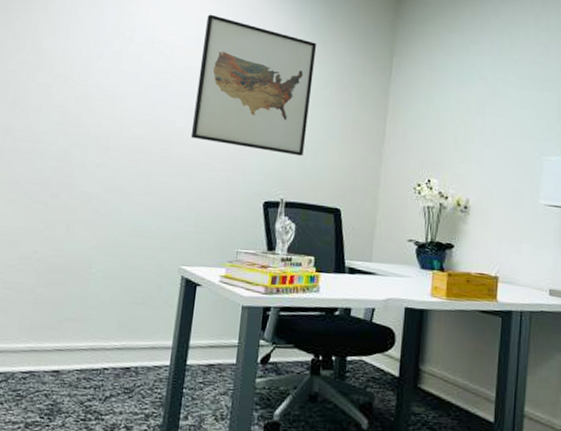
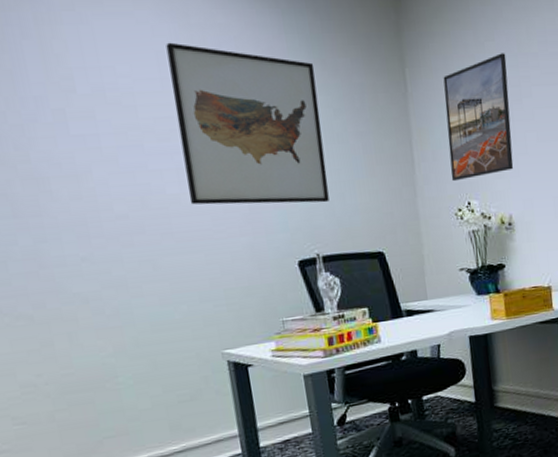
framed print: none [416,56,487,159] -> present [443,53,514,182]

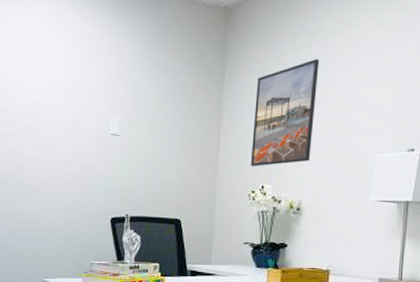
wall art: present [166,42,329,205] -> none [41,46,151,174]

